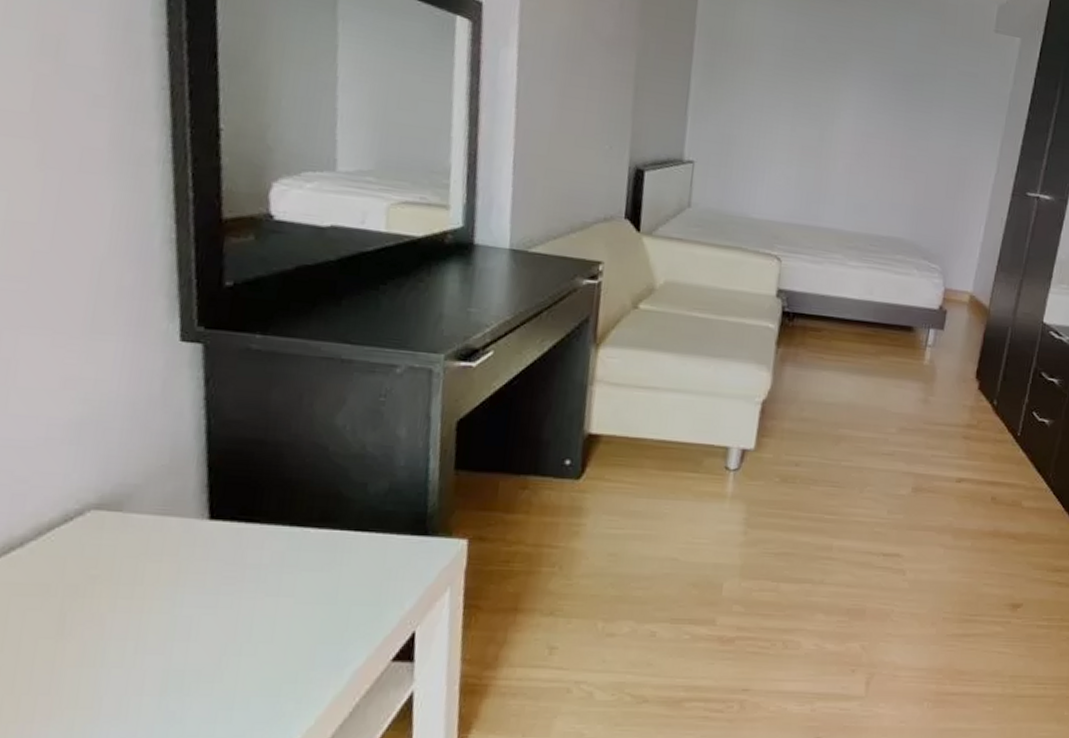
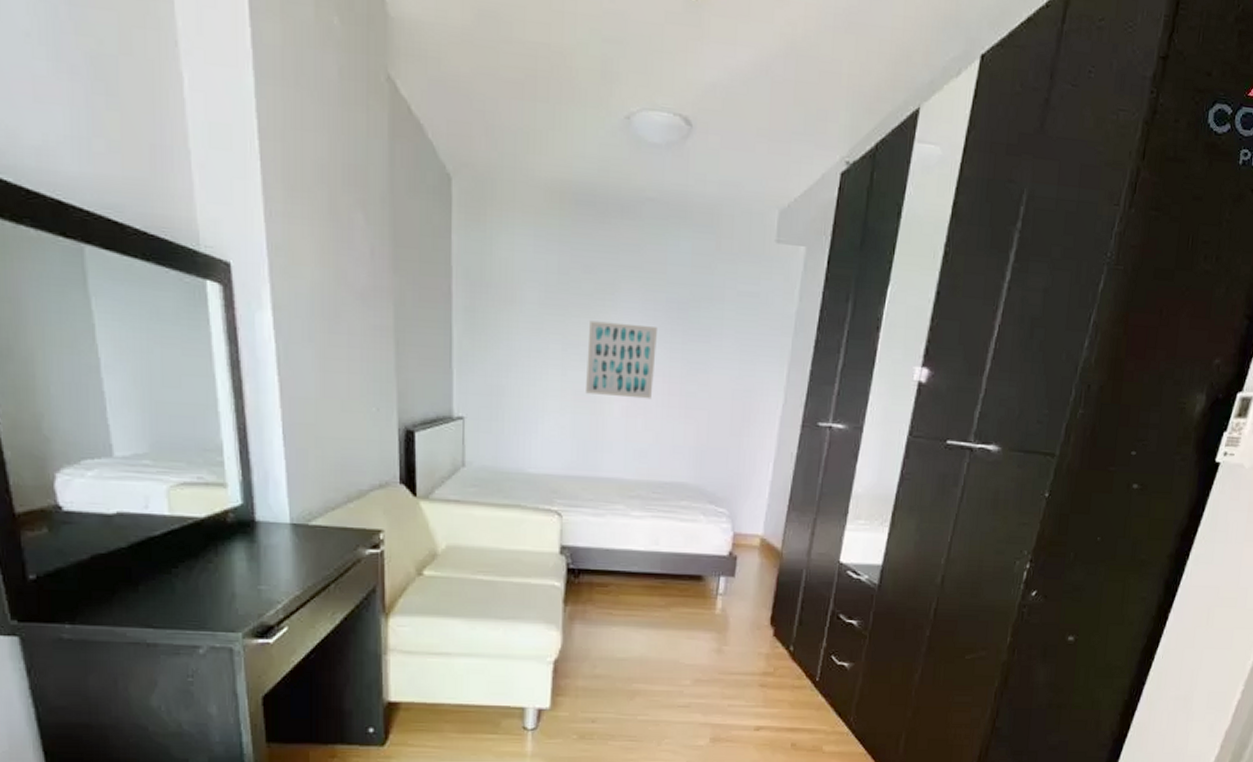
wall art: none [813,84,883,159] -> present [586,320,657,399]

